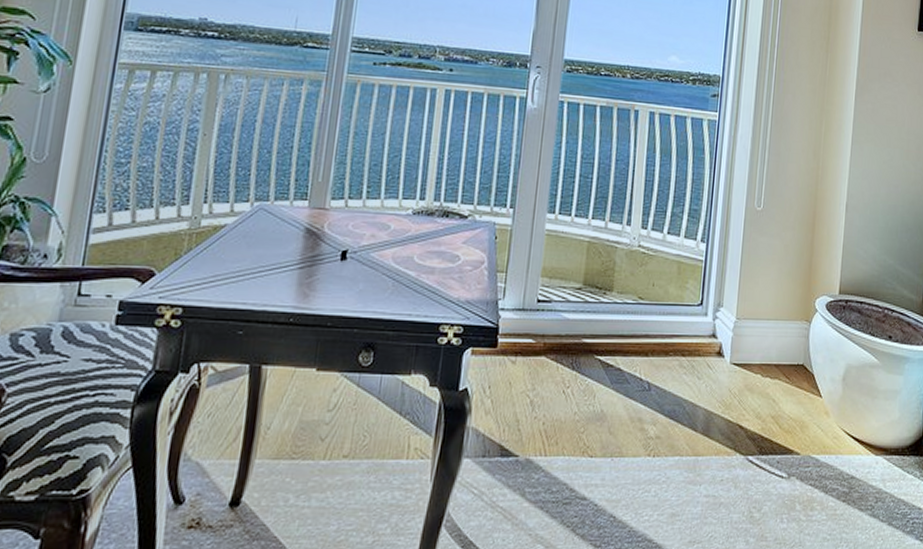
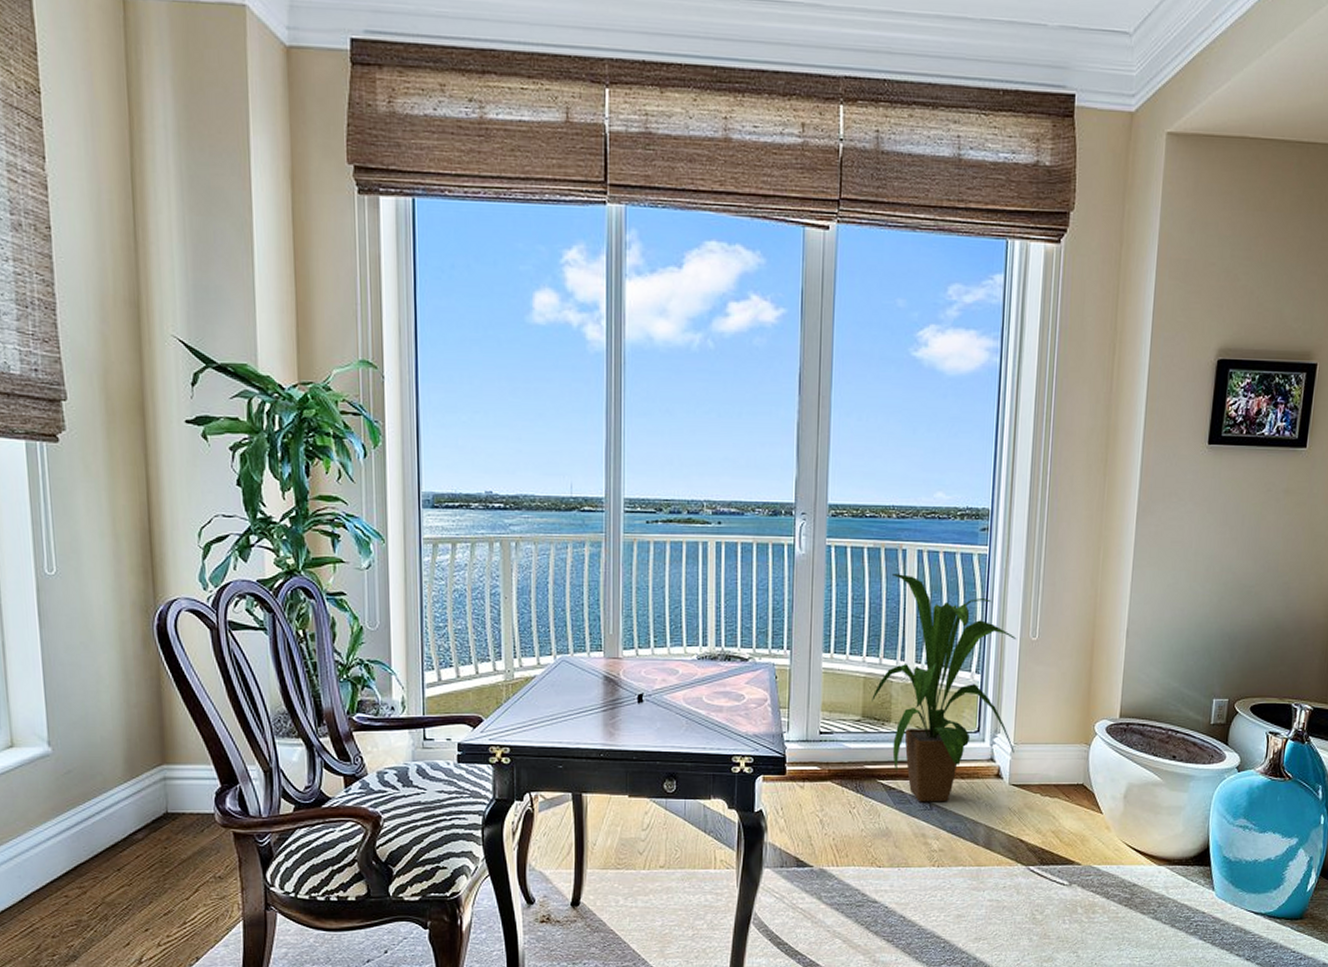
house plant: none [594,134,742,382] -> present [872,574,1017,802]

